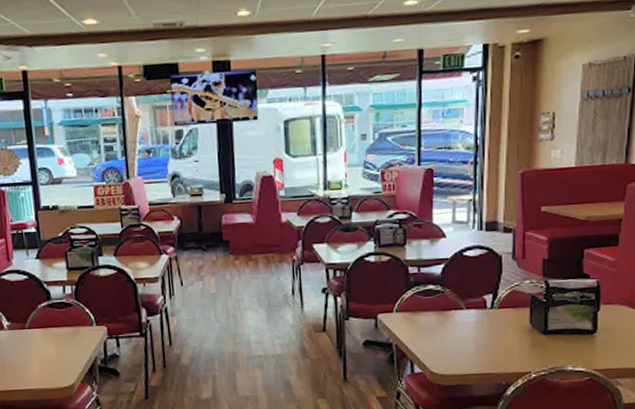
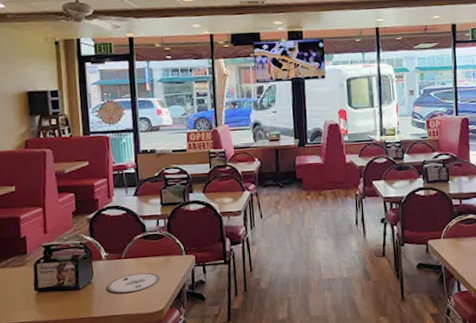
plate: none [10,344,69,367] -> present [107,272,160,293]

